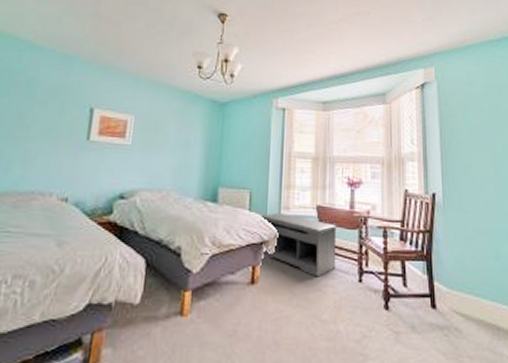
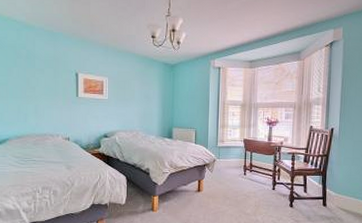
bench: present [260,213,337,277] -> none [203,145,258,187]

